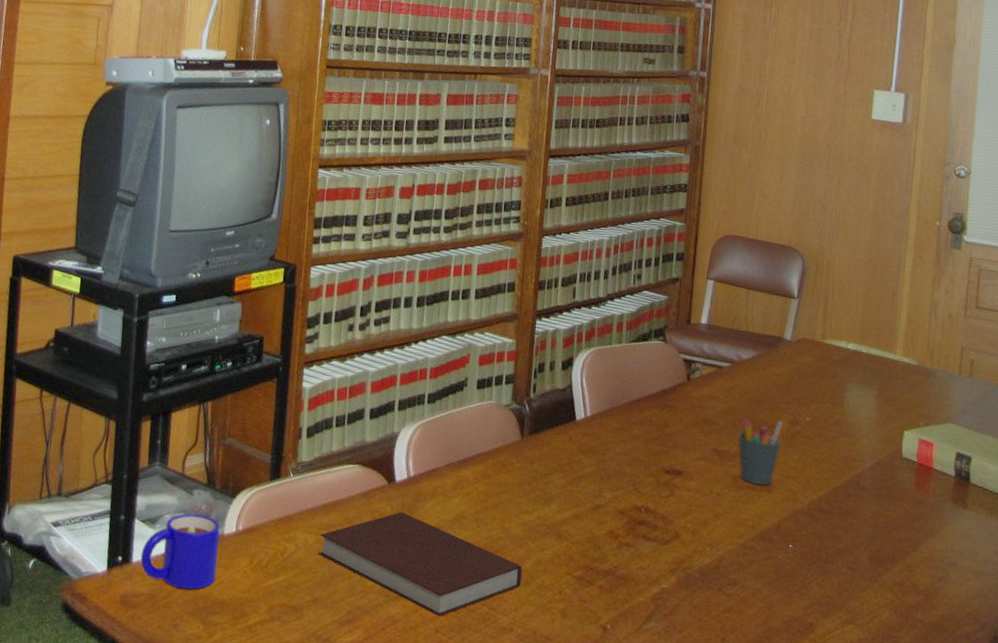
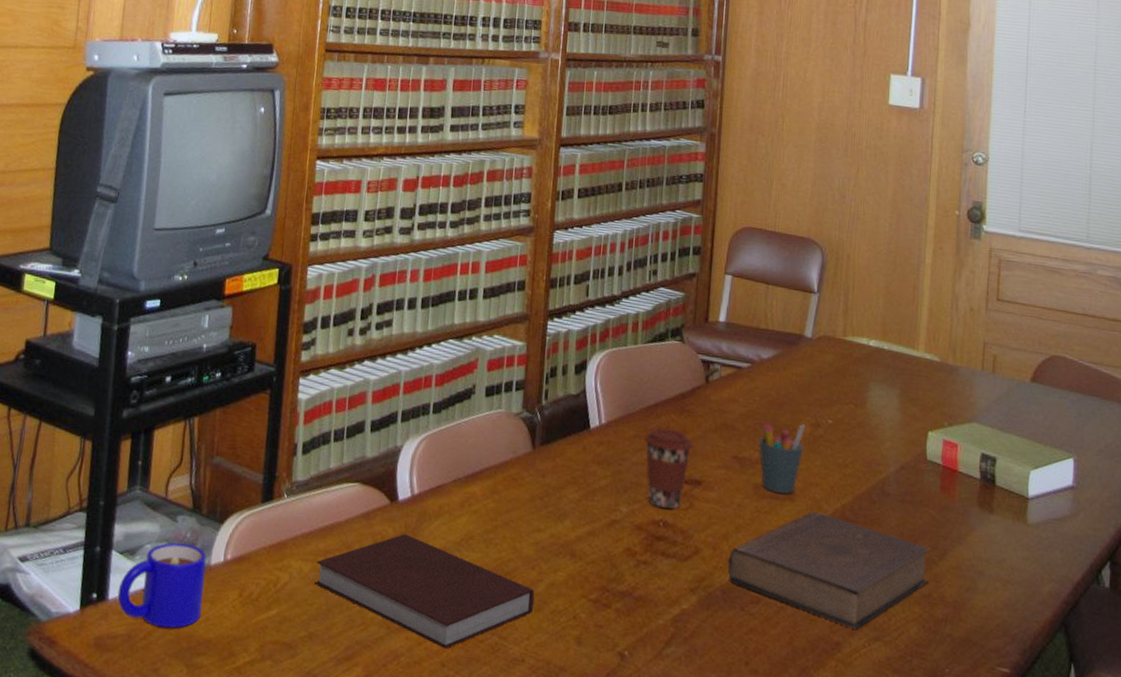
coffee cup: none [627,421,674,497] -> present [644,427,693,510]
book: none [706,501,904,613] -> present [728,510,931,630]

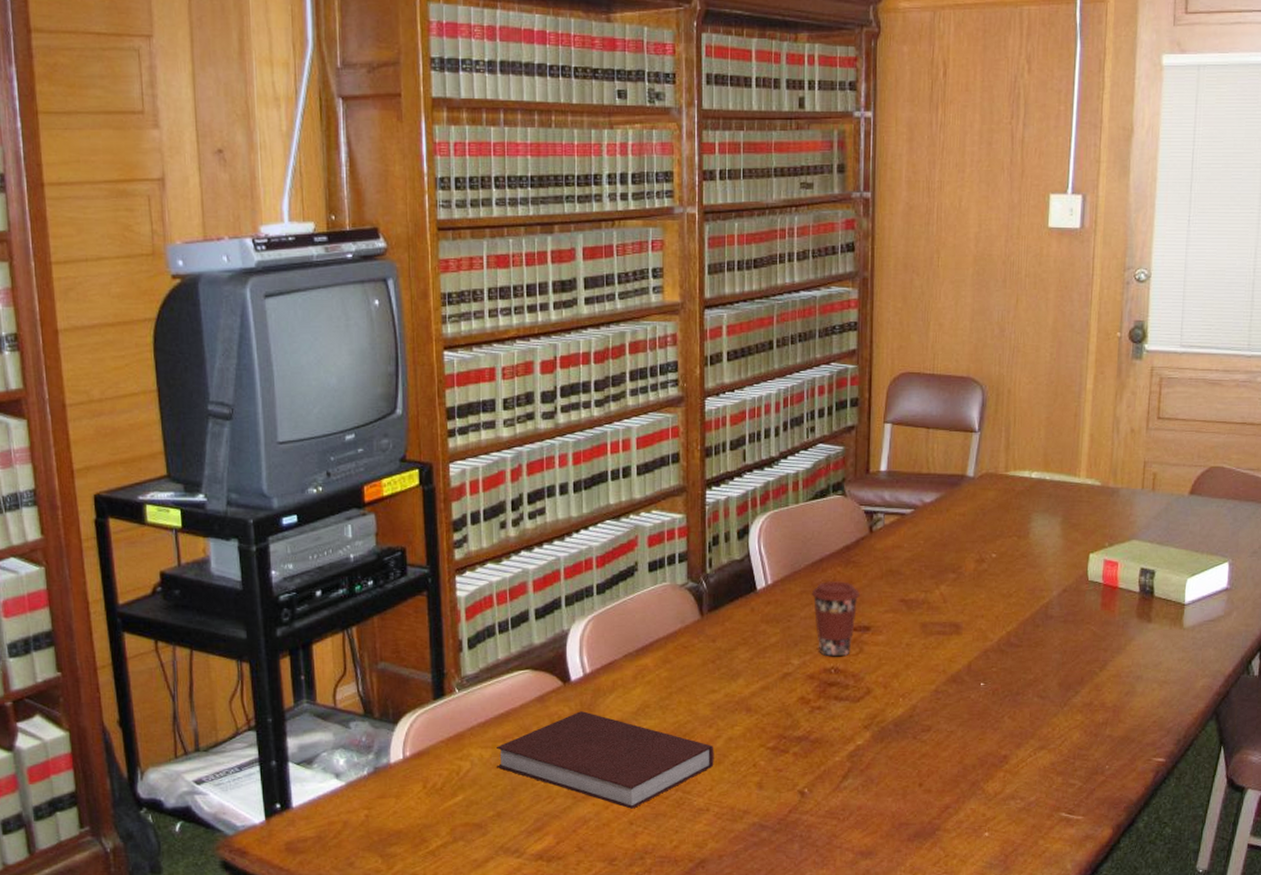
mug: present [117,542,207,628] -> none [301,747,388,826]
book: present [728,510,931,630] -> none [900,640,1092,742]
pen holder: present [758,423,806,495] -> none [925,561,970,629]

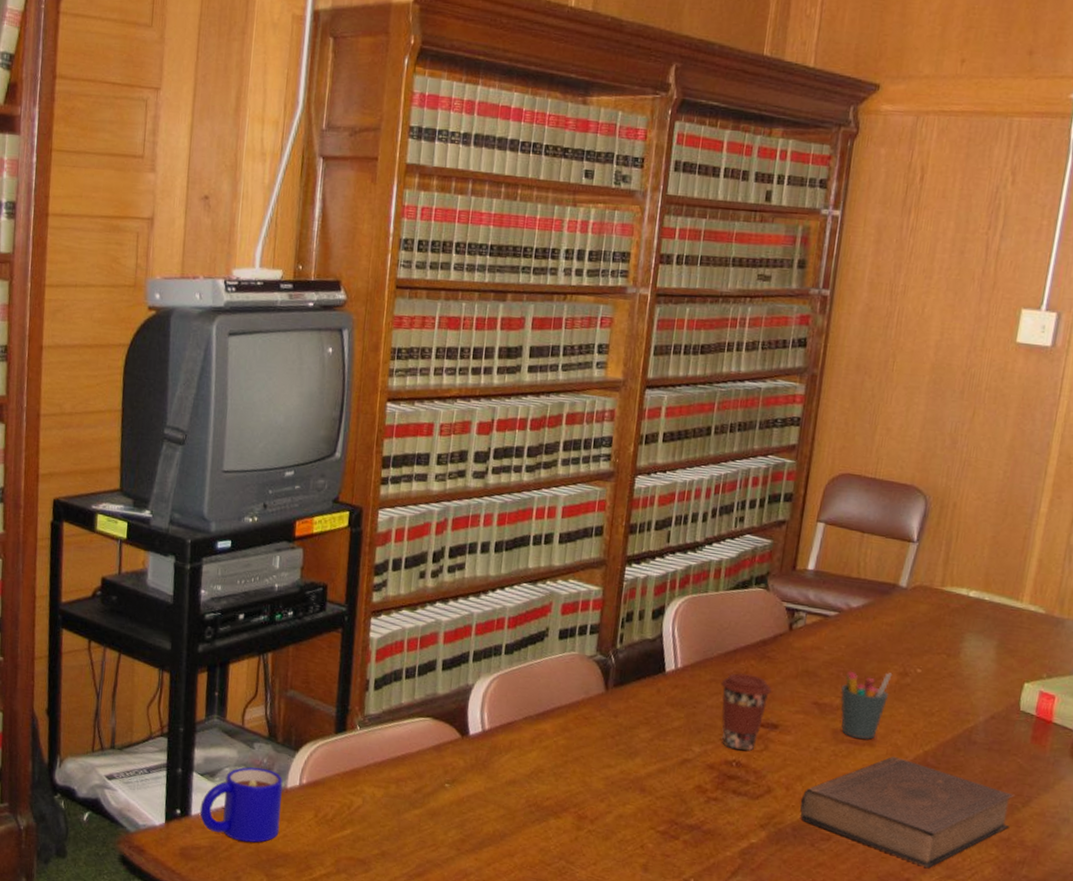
mug: none [301,747,388,826] -> present [199,767,283,843]
notebook: present [497,711,714,809] -> none [387,766,603,870]
book: none [900,640,1092,742] -> present [800,756,1015,868]
pen holder: none [925,561,970,629] -> present [840,670,893,740]

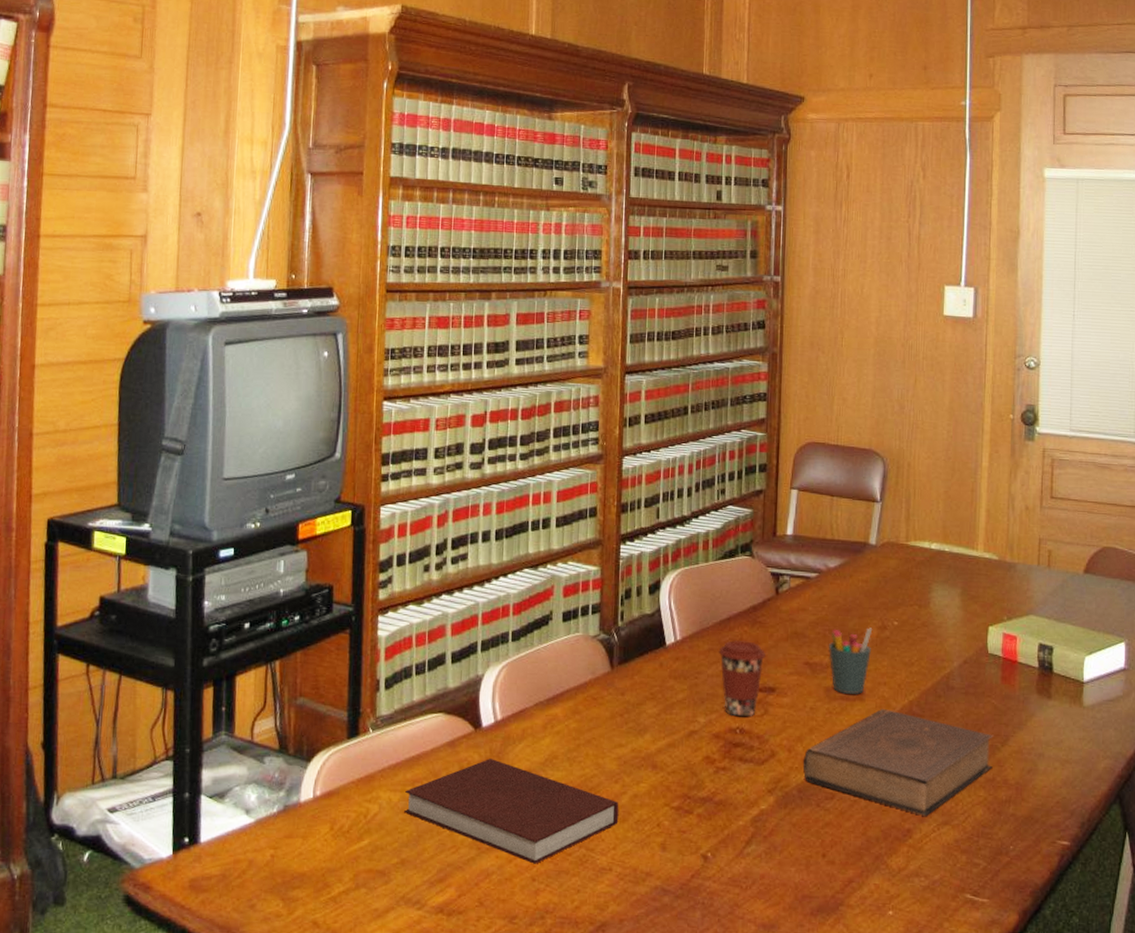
mug: present [199,767,283,843] -> none [209,783,296,866]
notebook: none [387,766,603,870] -> present [404,759,619,864]

